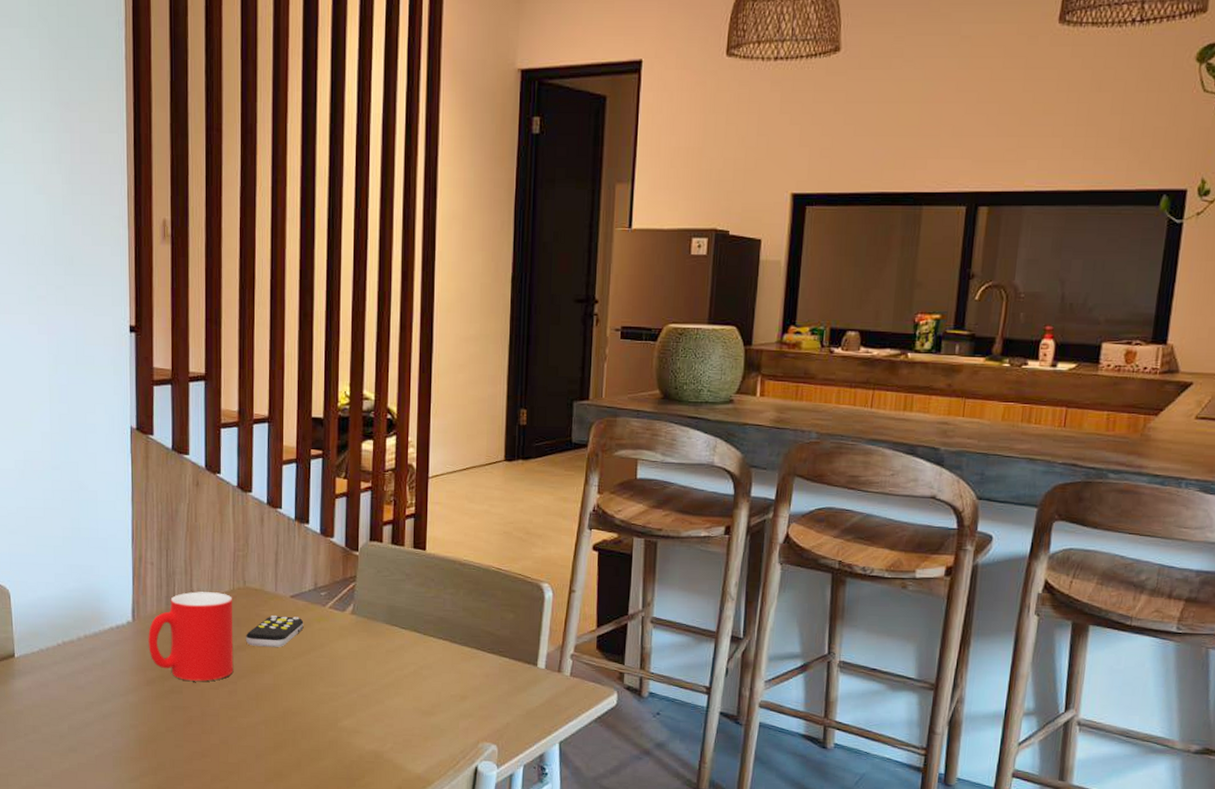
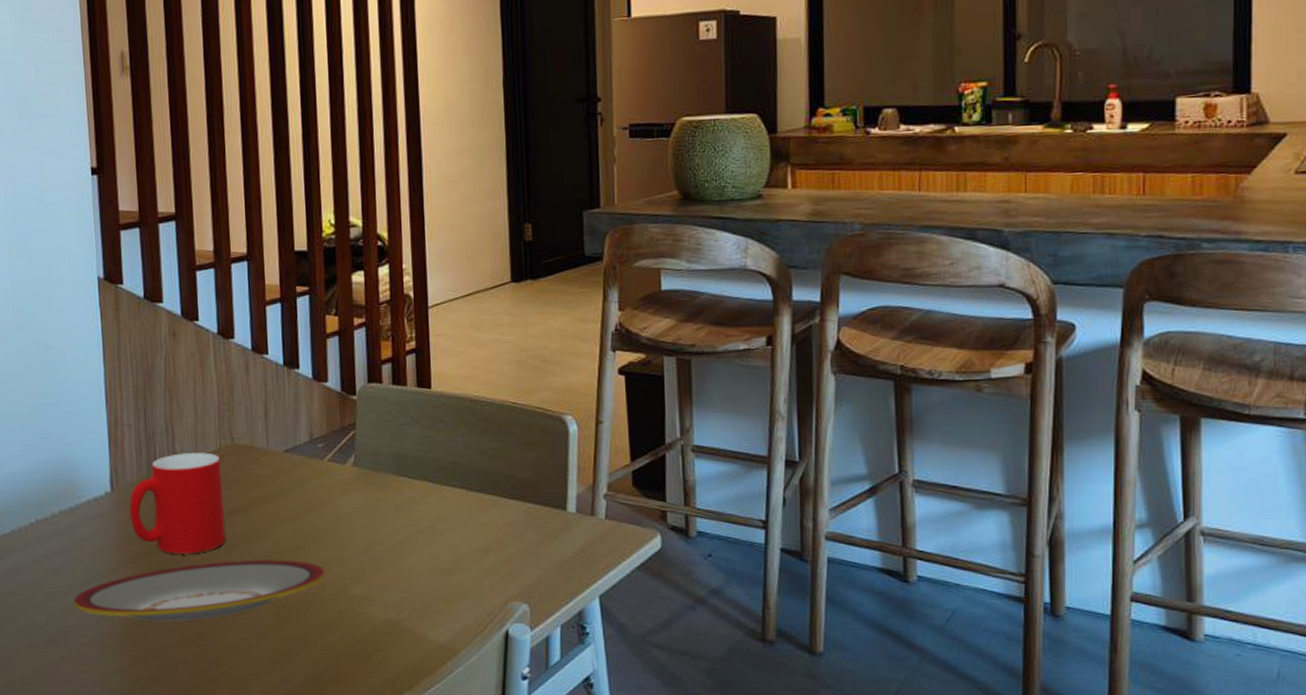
plate: none [93,690,320,740] -> present [73,560,325,622]
remote control: present [246,616,304,647] -> none [237,473,301,510]

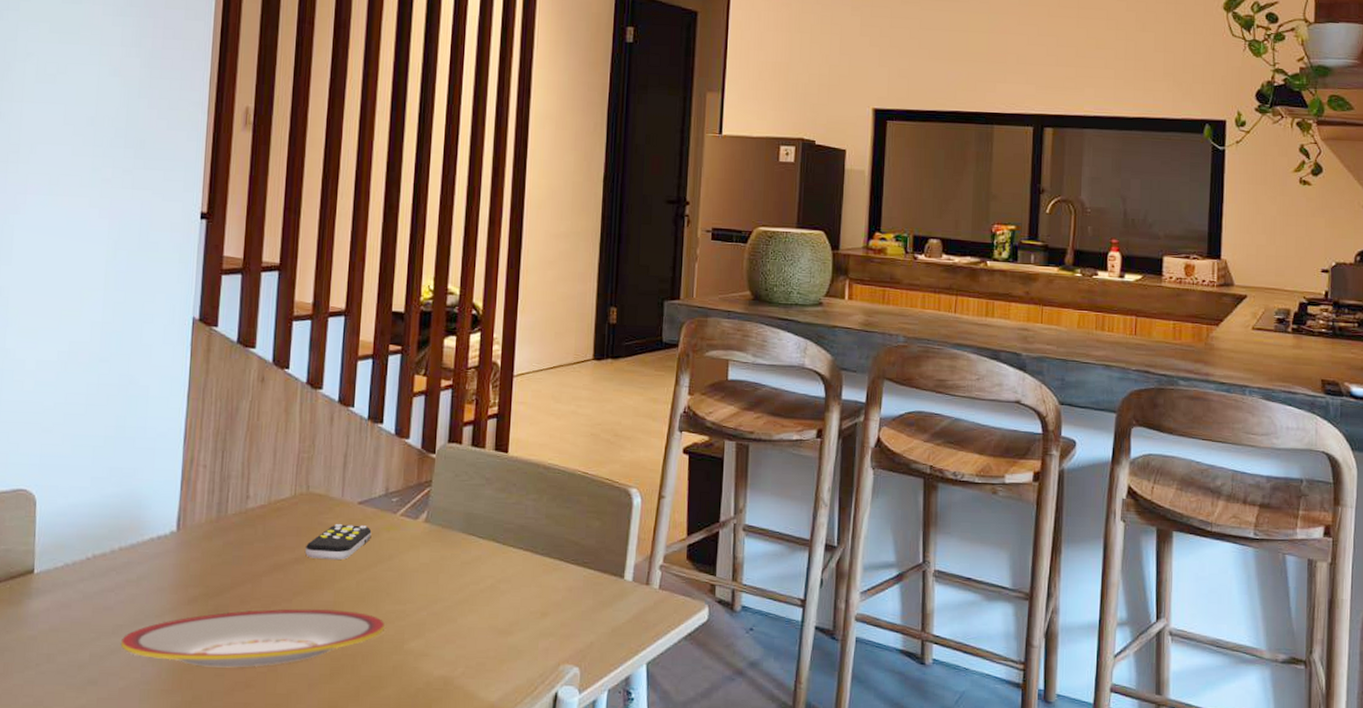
cup: present [129,452,226,554] -> none [193,497,293,599]
remote control: none [237,473,301,510] -> present [305,524,372,560]

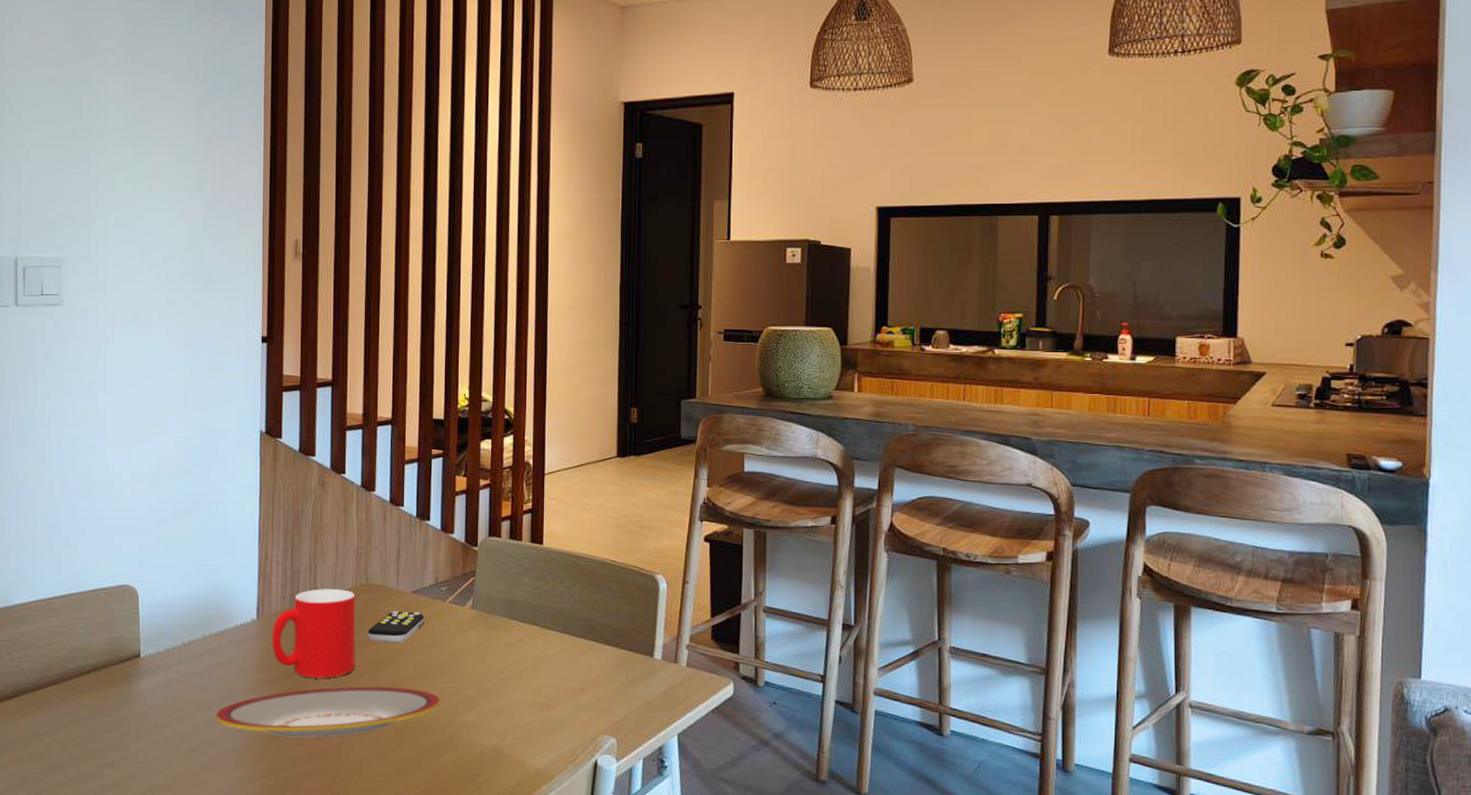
cup: none [193,497,293,599] -> present [272,589,356,678]

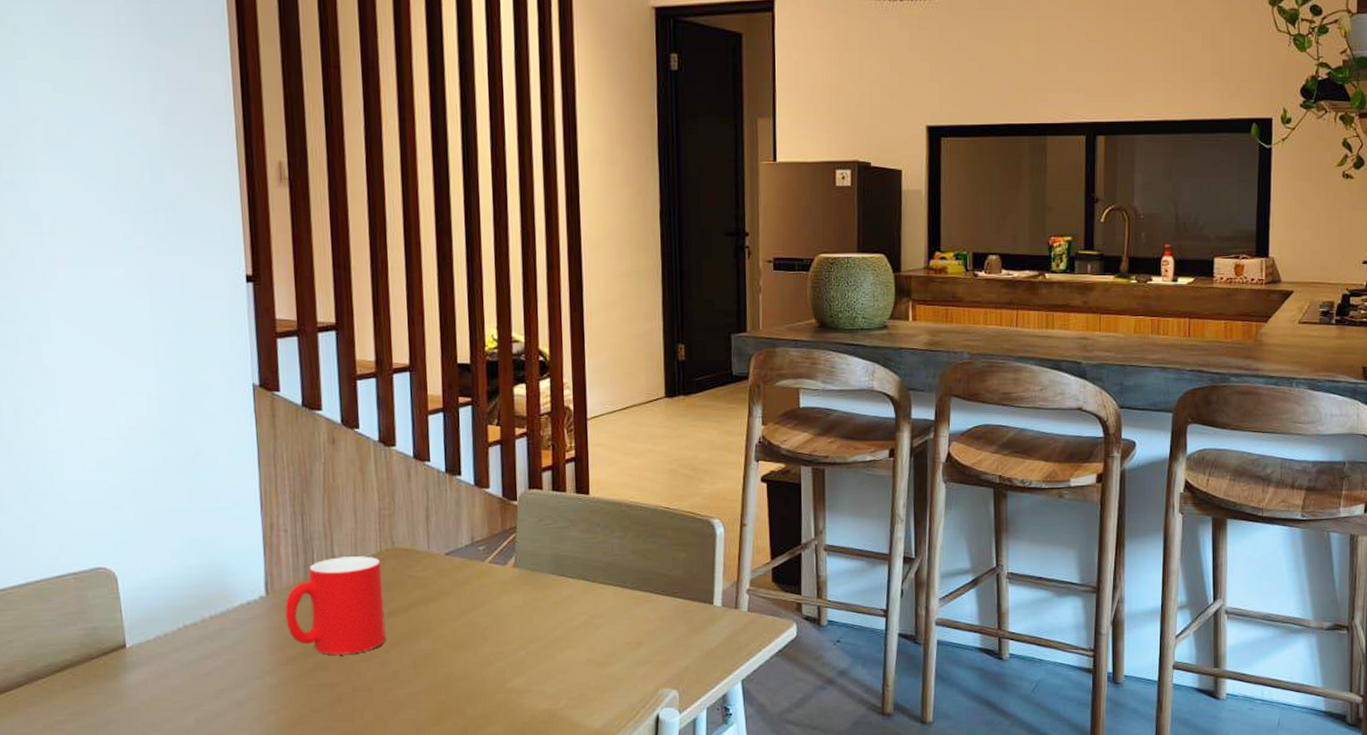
plate: present [215,686,440,738] -> none [224,657,485,721]
remote control: present [368,611,425,643] -> none [398,575,462,611]

